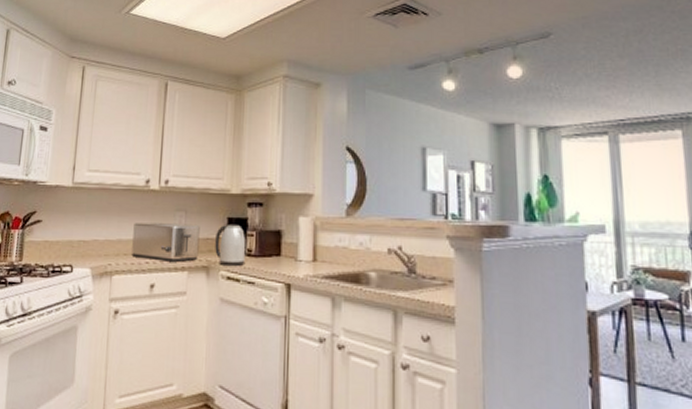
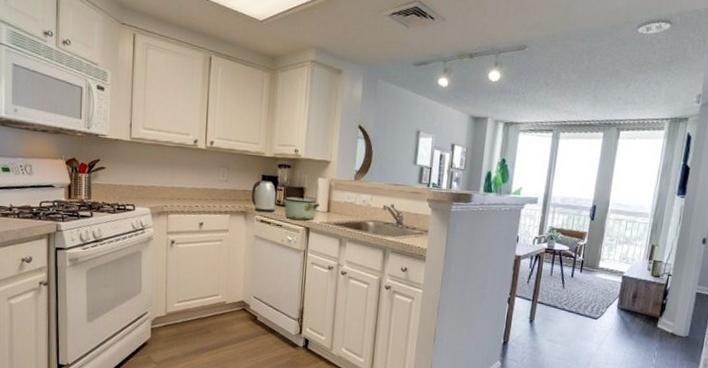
toaster: present [132,223,200,262] -> none [184,174,240,207]
cooking pot: none [255,243,302,274] -> present [283,196,319,221]

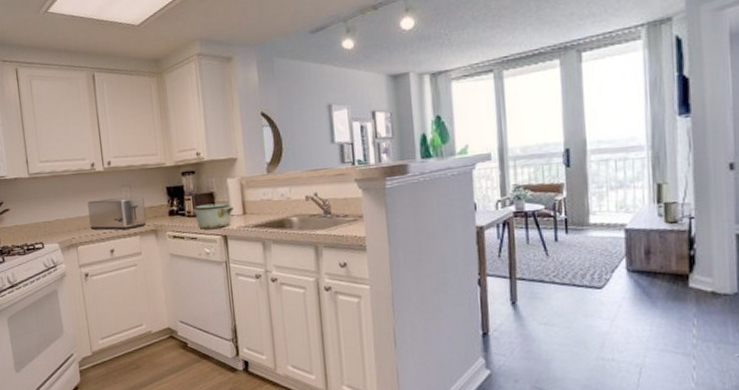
toaster: none [184,174,240,207] -> present [87,196,147,230]
kettle: present [251,180,277,213] -> none [158,191,187,227]

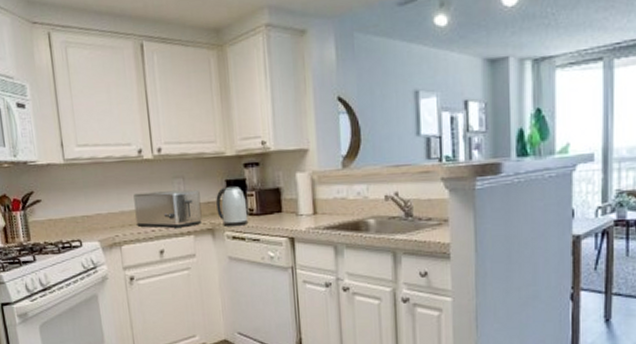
kettle: none [158,191,187,227] -> present [216,185,249,226]
cooking pot: present [193,202,233,229] -> none [256,200,302,230]

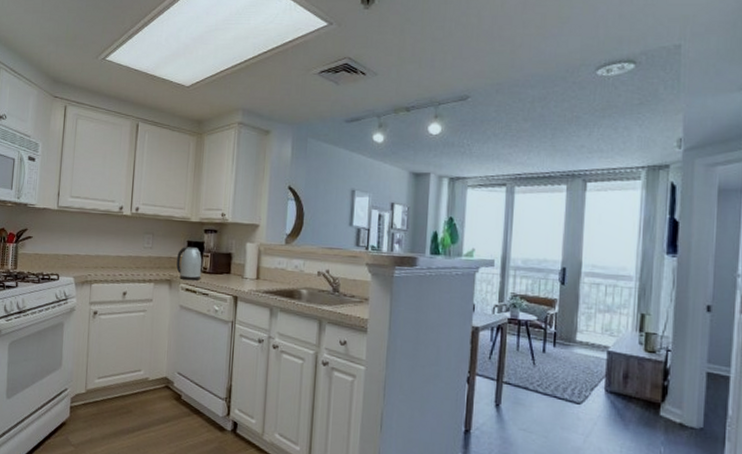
toaster: present [133,189,202,228] -> none [108,242,165,275]

